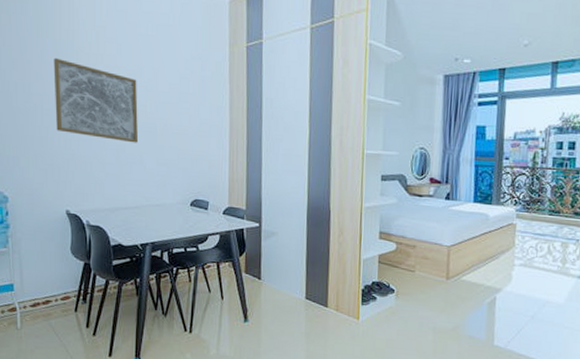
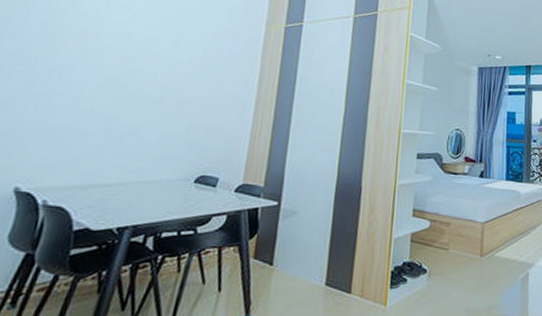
wall art: present [53,57,138,143] -> none [26,18,150,113]

